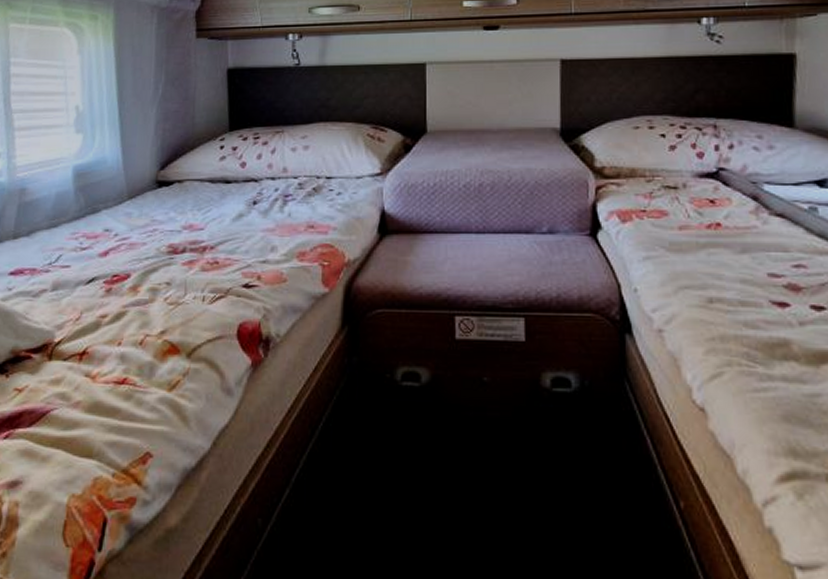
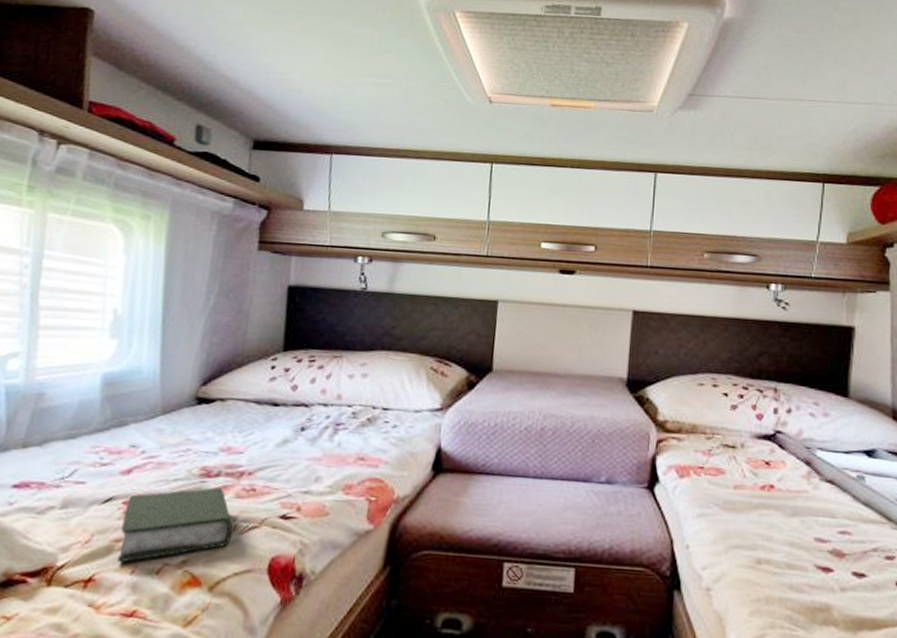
book: none [105,262,203,337] -> present [117,487,234,563]

